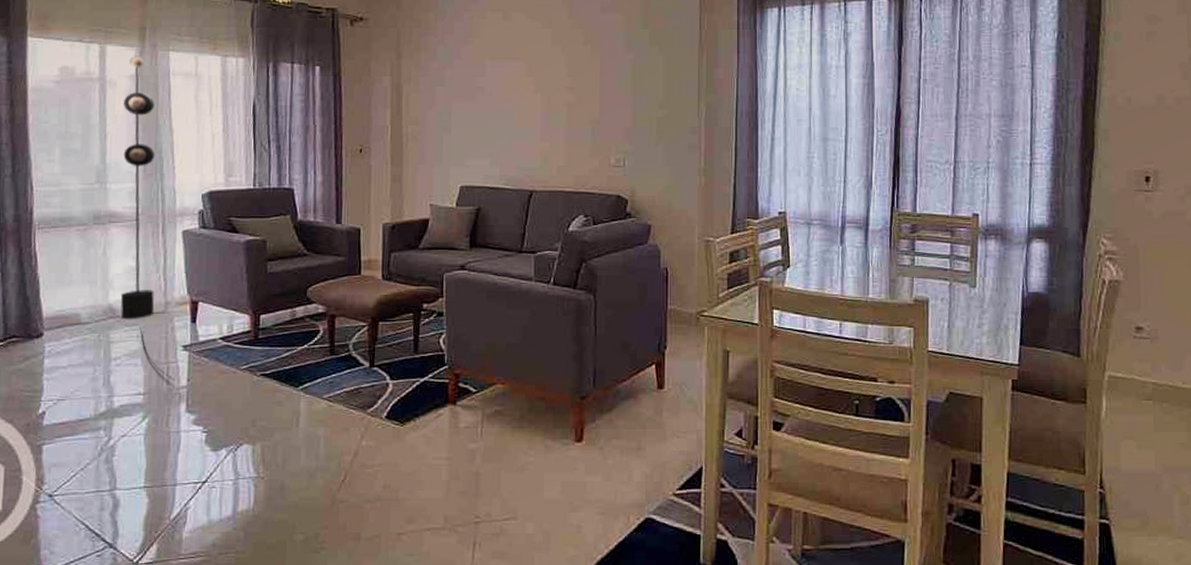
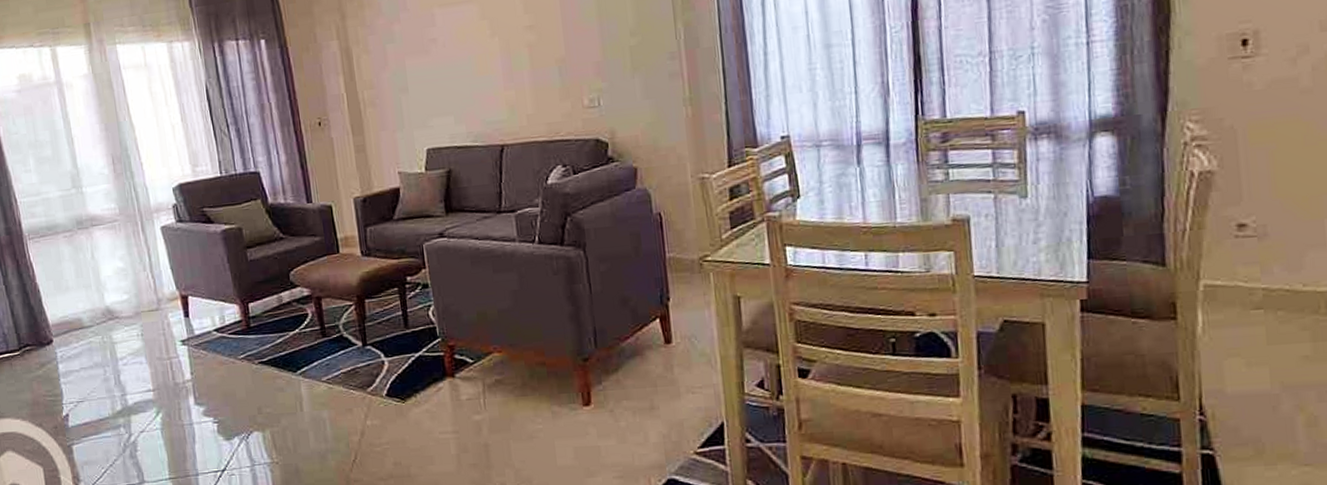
floor lamp: present [120,56,176,380] -> none [81,54,180,375]

